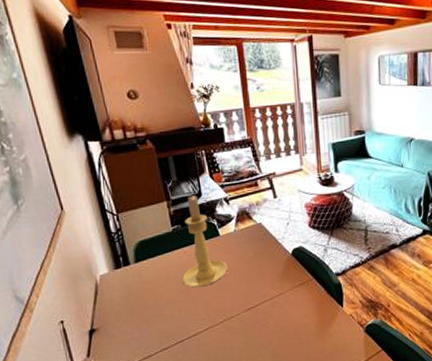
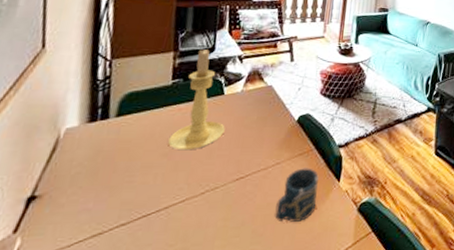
cup: none [288,296,325,344] -> present [275,168,319,223]

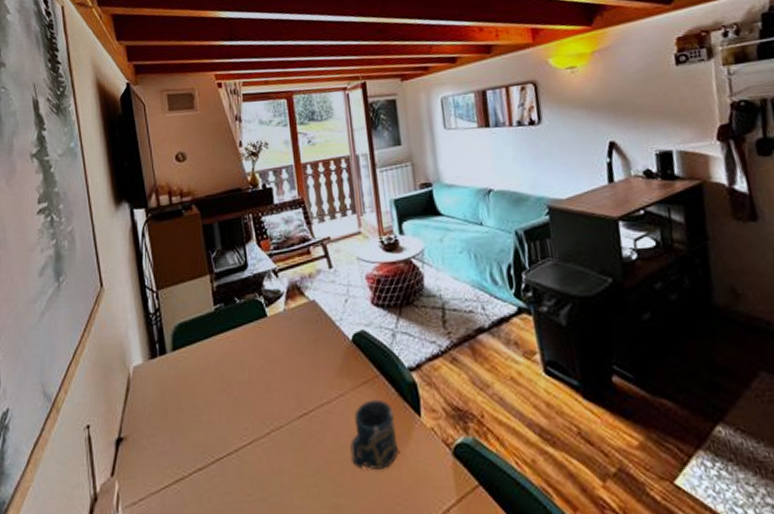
candle holder: present [168,49,225,151] -> none [224,267,276,384]

